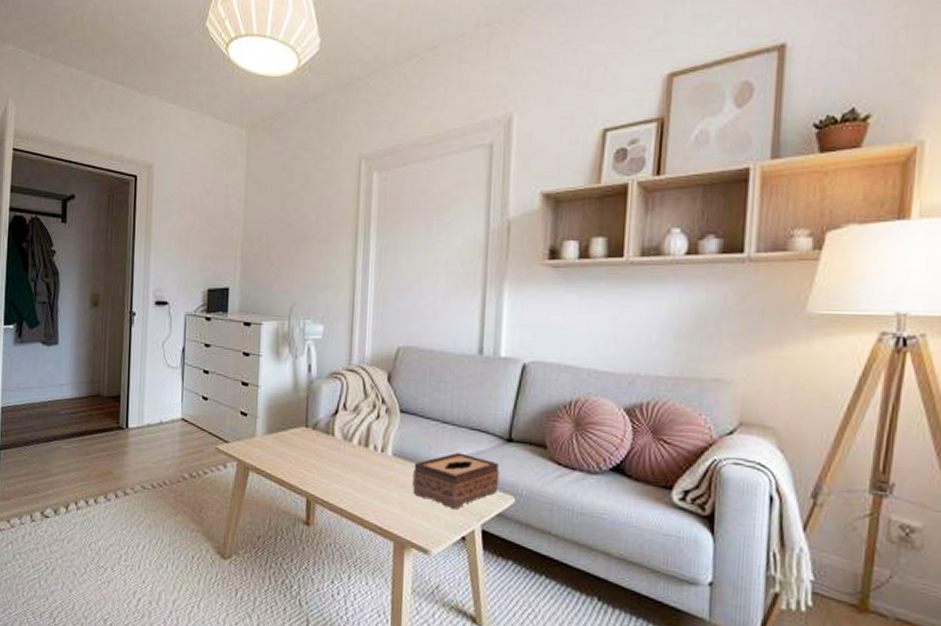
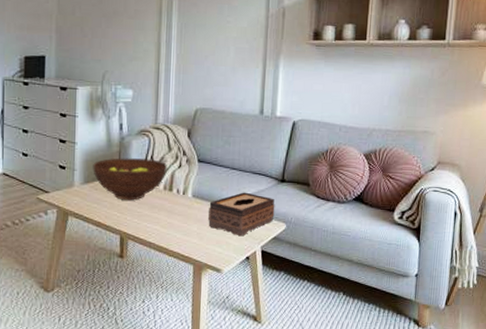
fruit bowl: none [277,405,363,456] -> present [93,158,167,201]

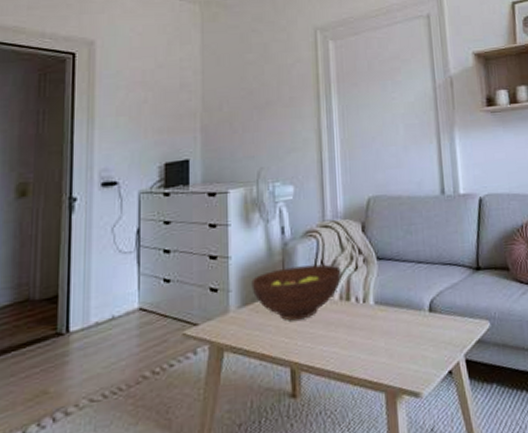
tissue box: present [208,192,275,237] -> none [396,288,475,346]

